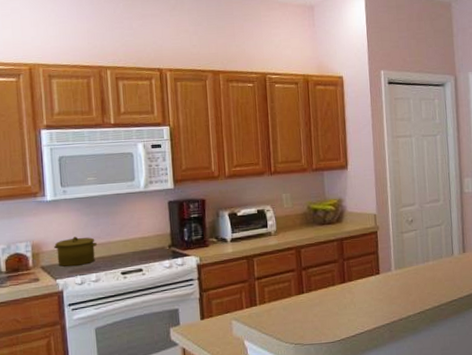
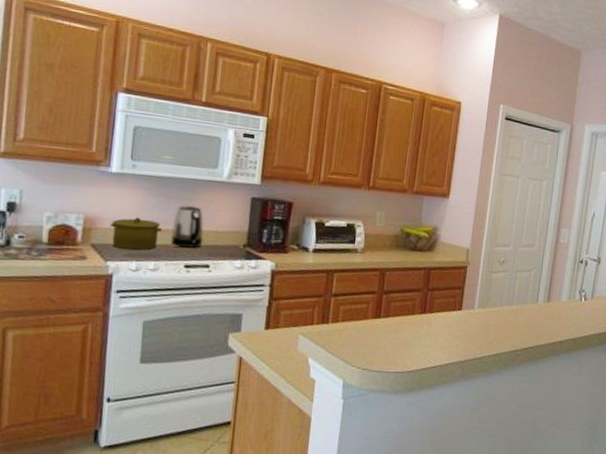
kettle: none [105,218,134,257] -> present [171,205,204,248]

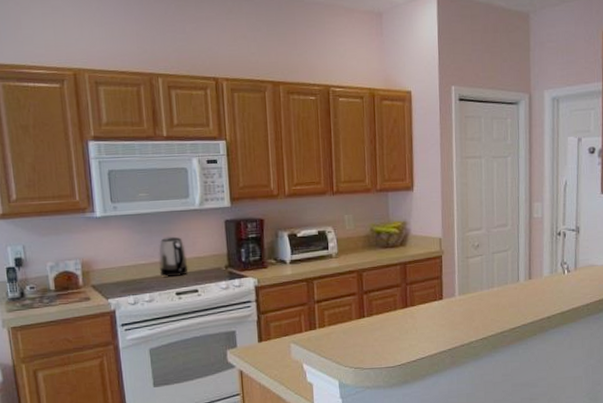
cooking pot: present [111,217,163,250] -> none [105,255,151,286]

